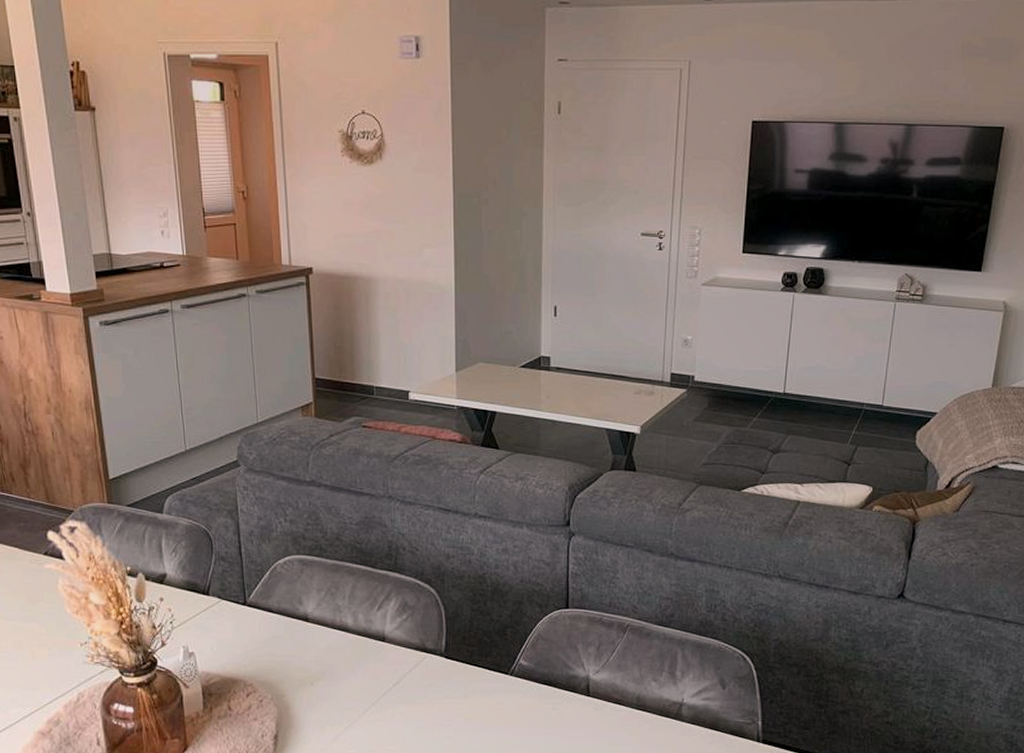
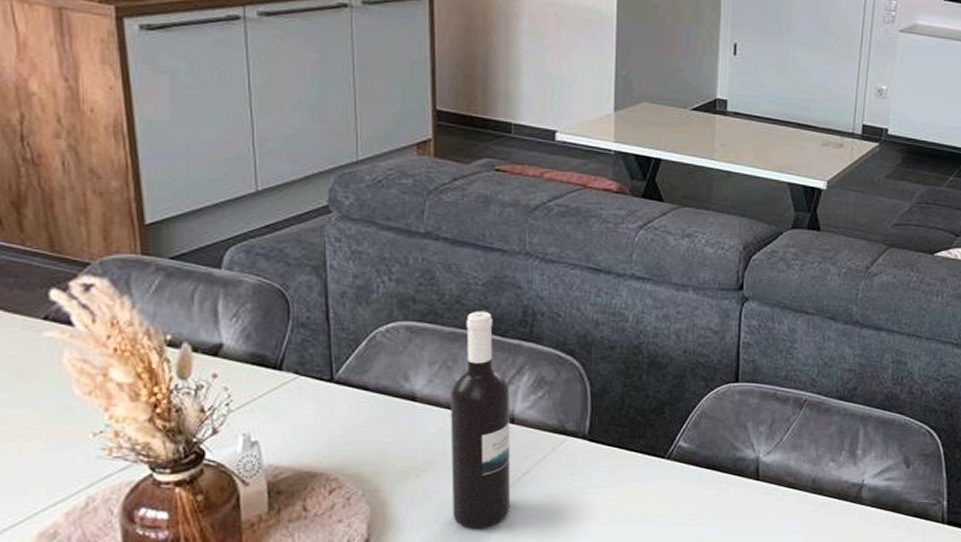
wine bottle: none [334,546,384,730] -> present [450,311,511,529]

